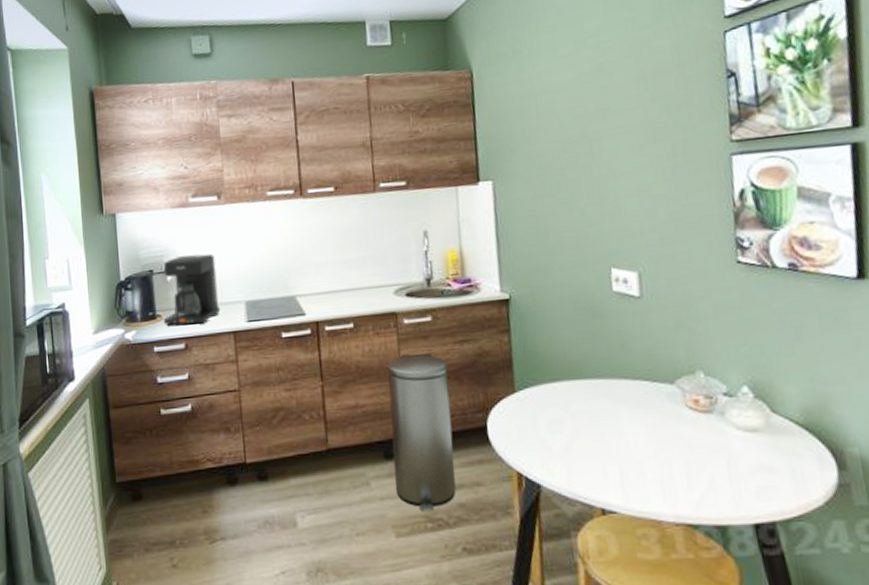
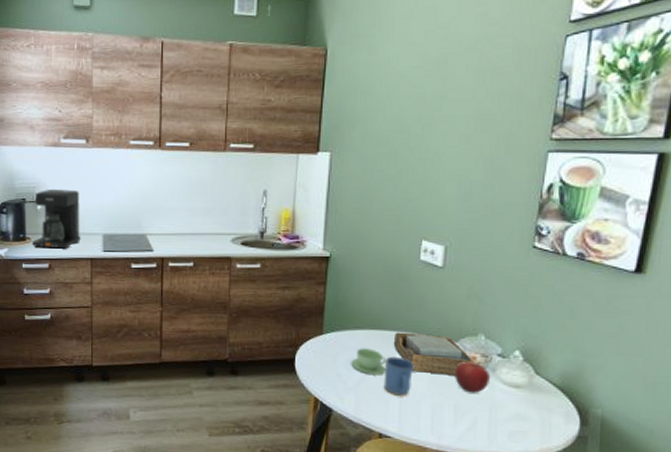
pedal bin: present [387,353,456,512] -> none [212,293,269,420]
teacup: none [553,403,596,435] -> present [351,348,386,375]
mug: none [593,409,630,459] -> present [383,356,415,396]
napkin holder: none [598,378,698,427] -> present [393,332,475,376]
fruit: none [677,405,721,445] -> present [454,361,490,393]

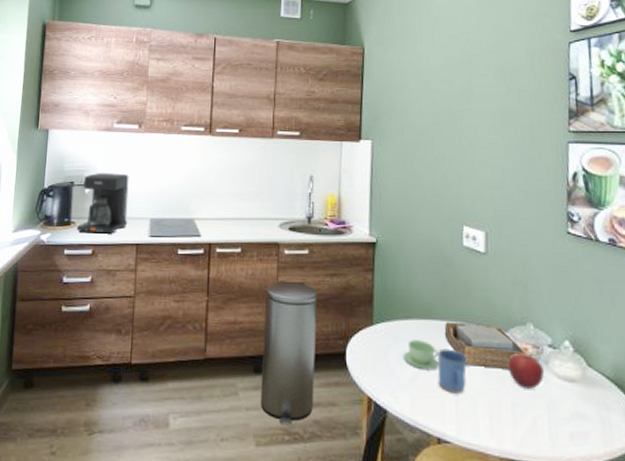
pedal bin: none [212,293,269,420] -> present [260,281,318,426]

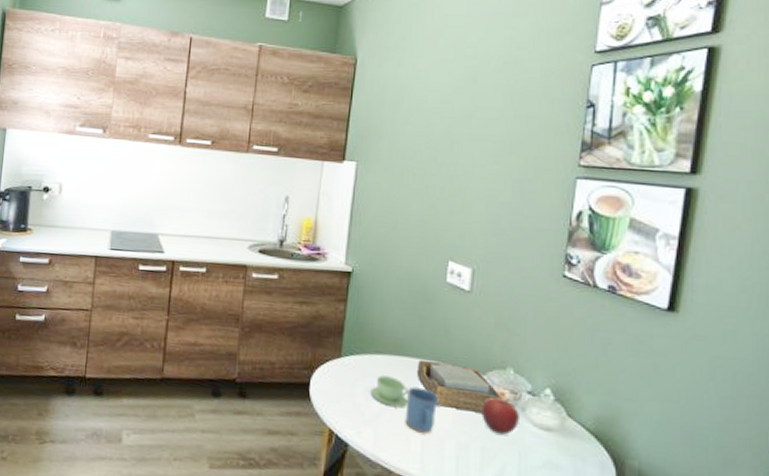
coffee maker: present [76,173,129,234] -> none [33,178,91,244]
pedal bin: present [260,281,318,426] -> none [216,305,284,451]

